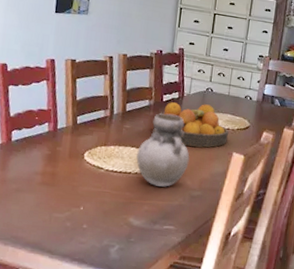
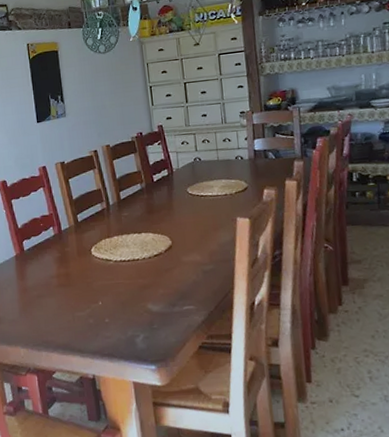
vase: present [136,112,190,187] -> none [139,192,194,268]
fruit bowl: present [153,102,229,148] -> none [150,174,228,221]

